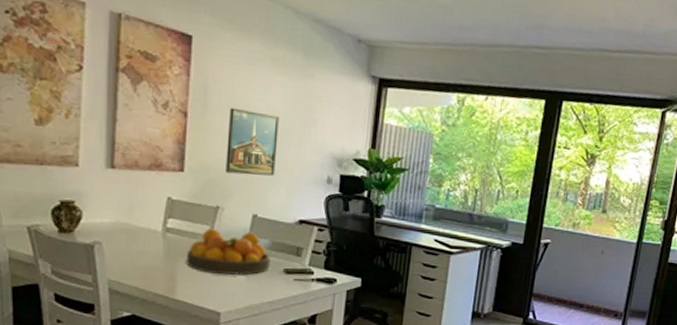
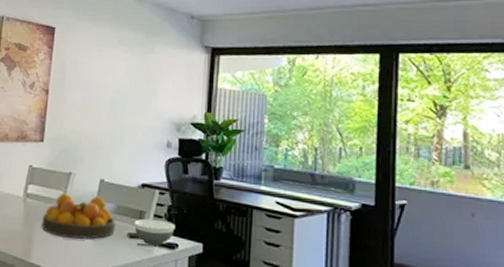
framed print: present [226,107,279,176] -> none [78,83,124,143]
bowl: none [291,254,334,281] -> present [134,218,176,246]

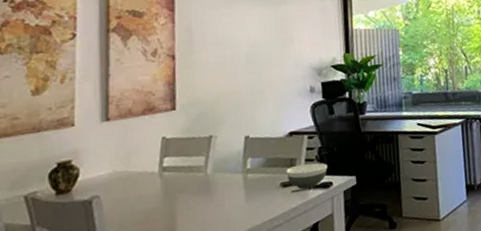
fruit bowl: present [41,194,116,239] -> none [184,153,267,204]

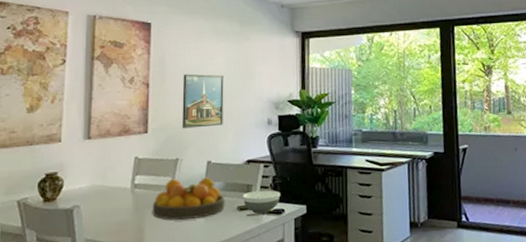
fruit bowl: none [184,153,267,204] -> present [152,177,225,220]
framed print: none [213,41,261,103] -> present [182,74,224,129]

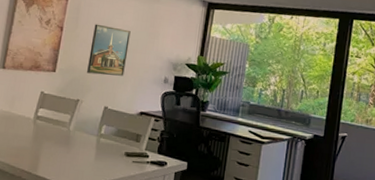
fruit bowl: present [152,177,225,220] -> none [48,117,115,157]
bowl: present [243,190,281,214] -> none [131,140,166,163]

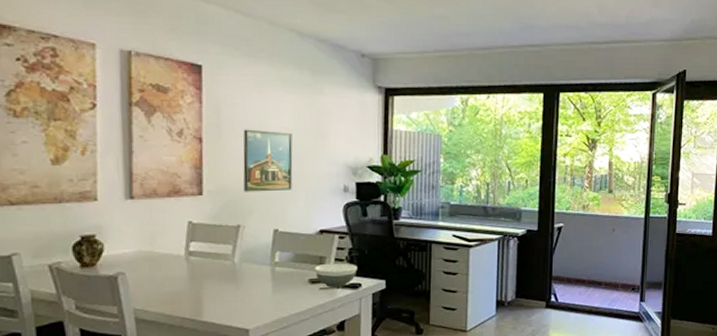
bowl: none [131,140,166,163] -> present [315,262,358,287]

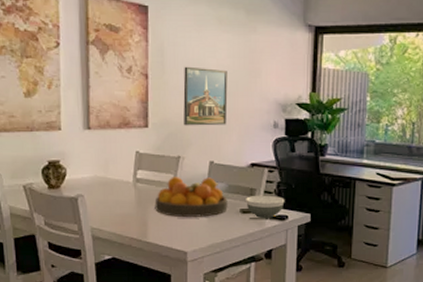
fruit bowl: none [210,247,295,292] -> present [154,177,228,217]

